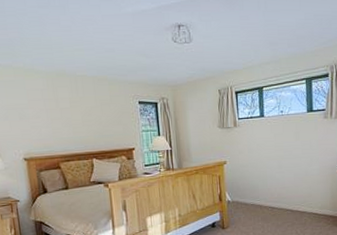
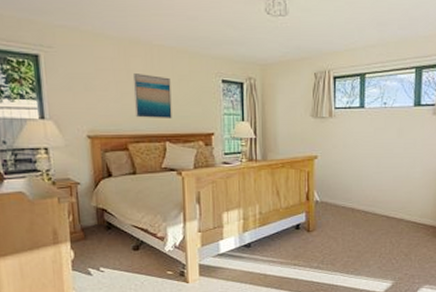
wall art: none [61,101,97,140] -> present [133,74,172,120]

